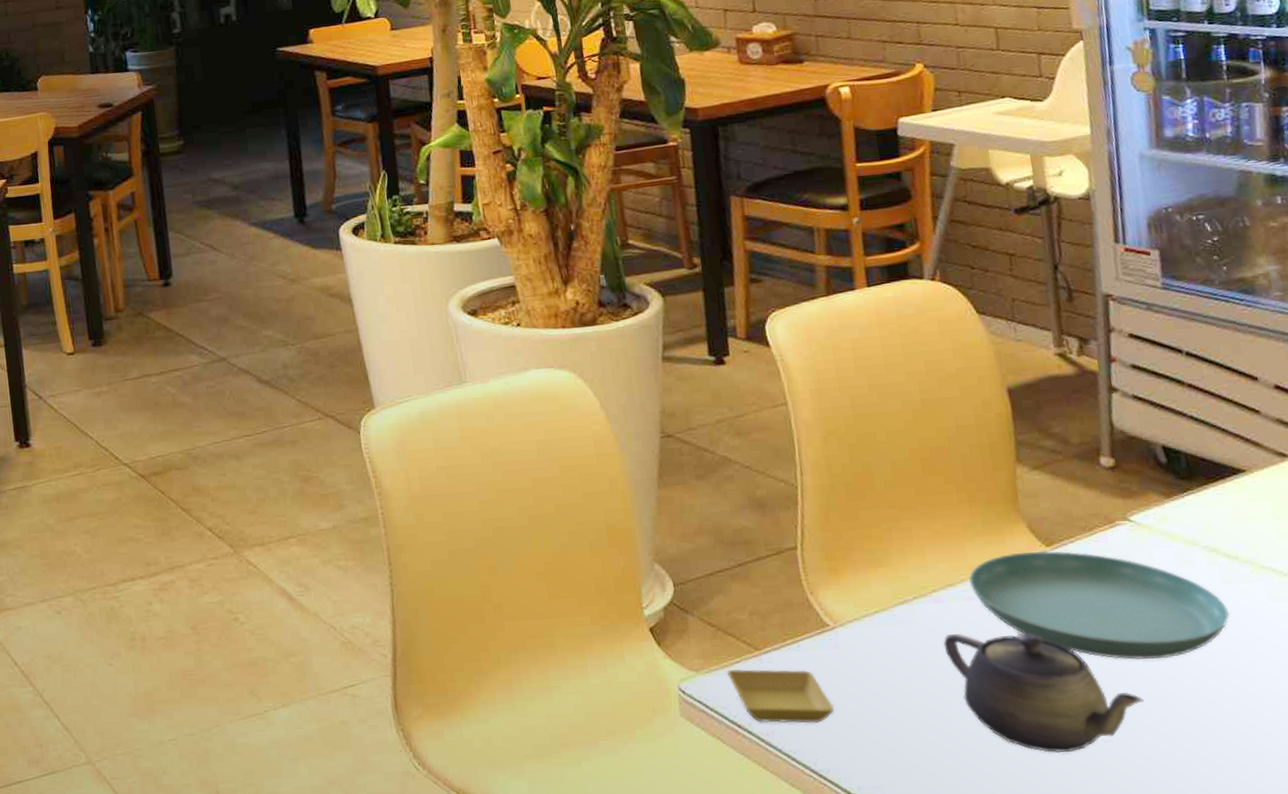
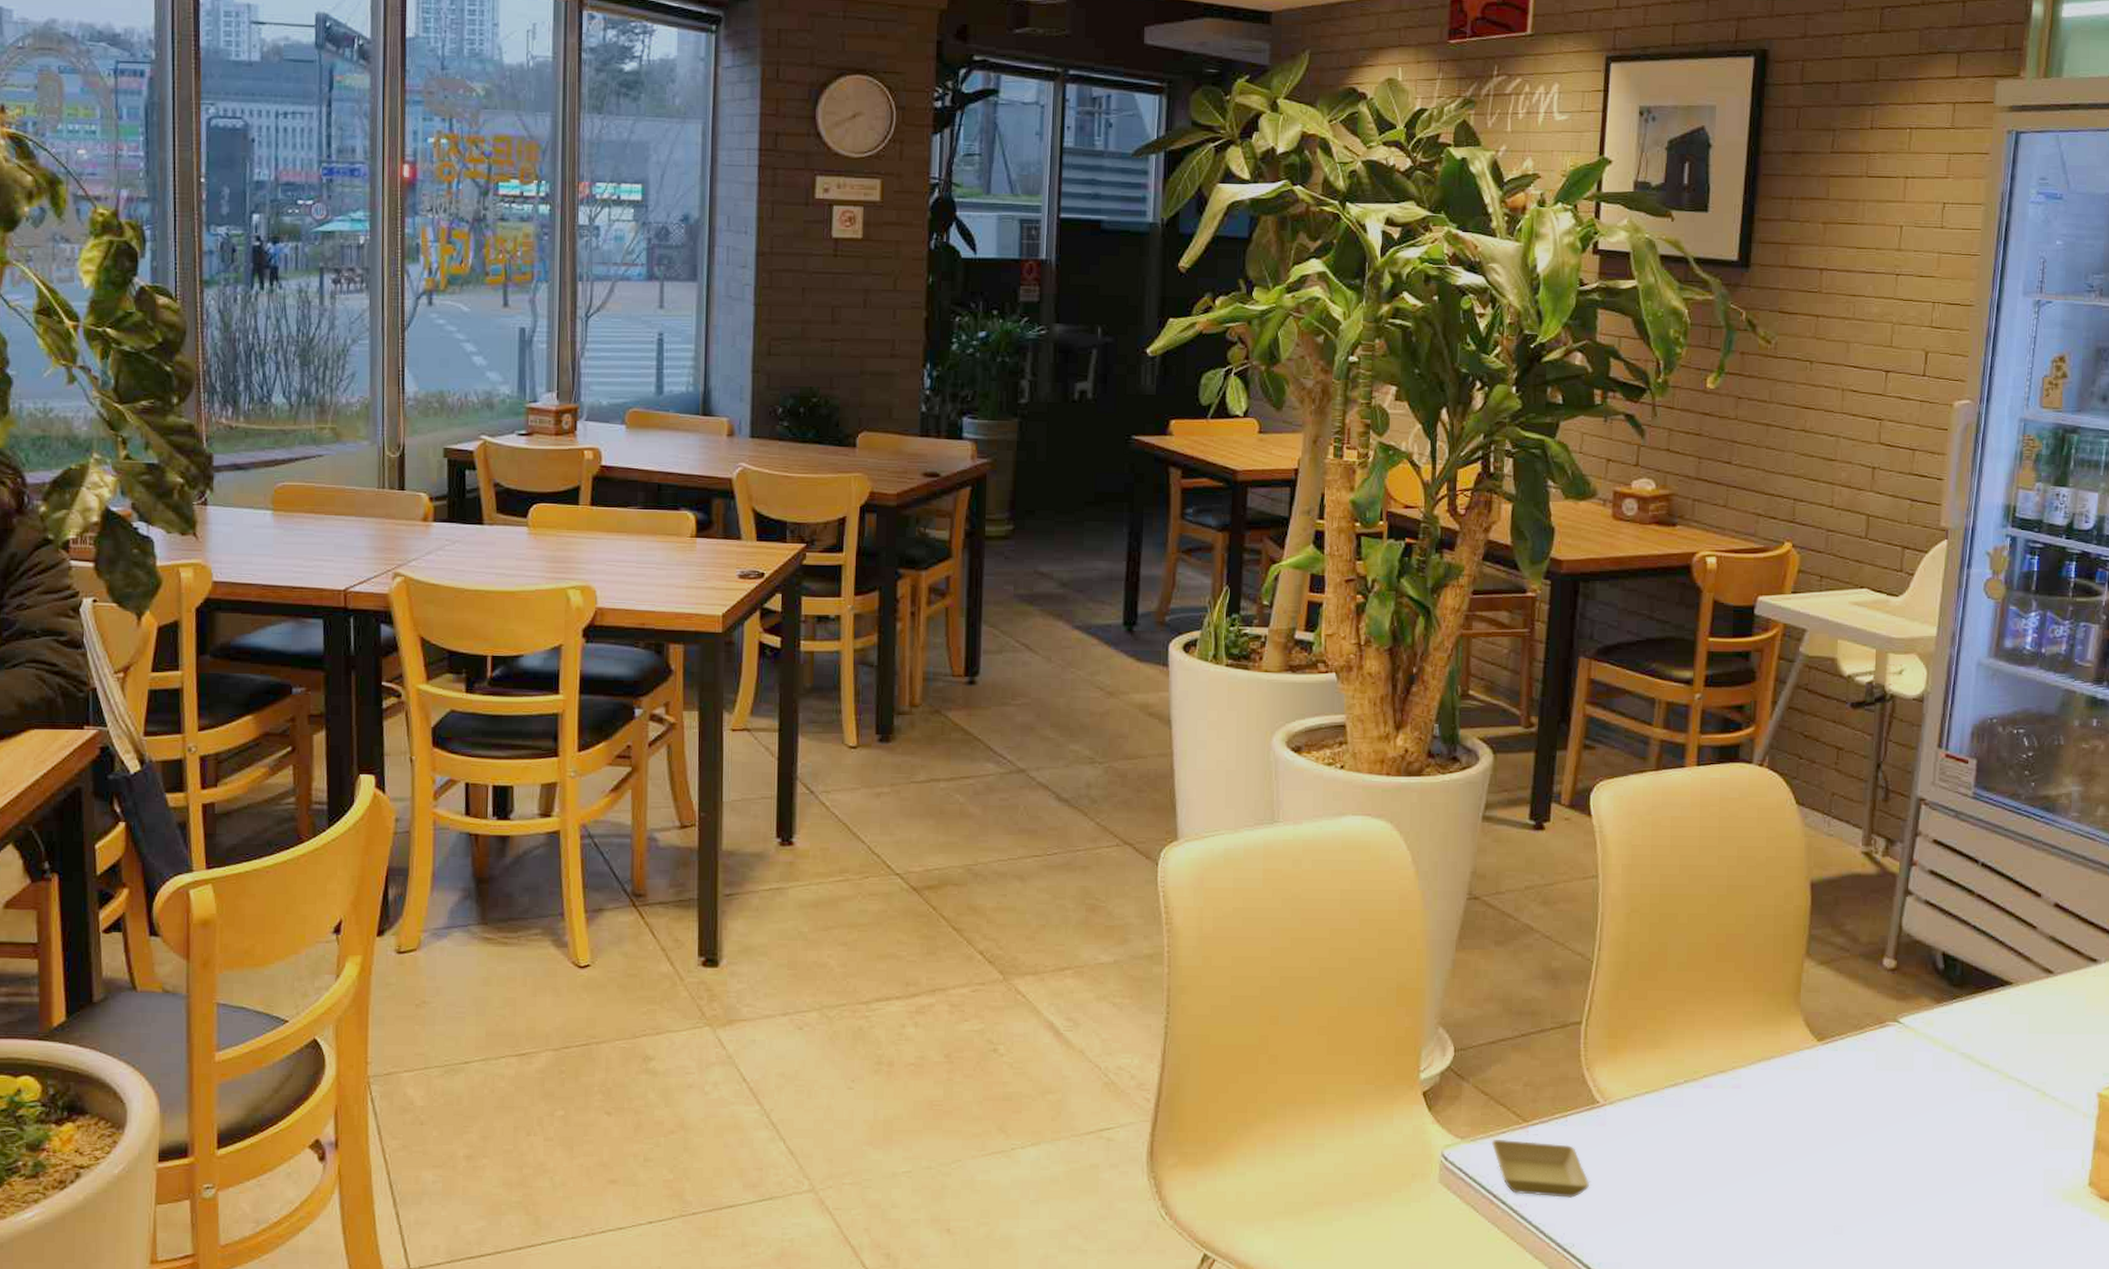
teapot: present [943,632,1144,753] -> none [1704,1120,1878,1242]
saucer: present [969,550,1230,660] -> none [1740,1044,1972,1158]

